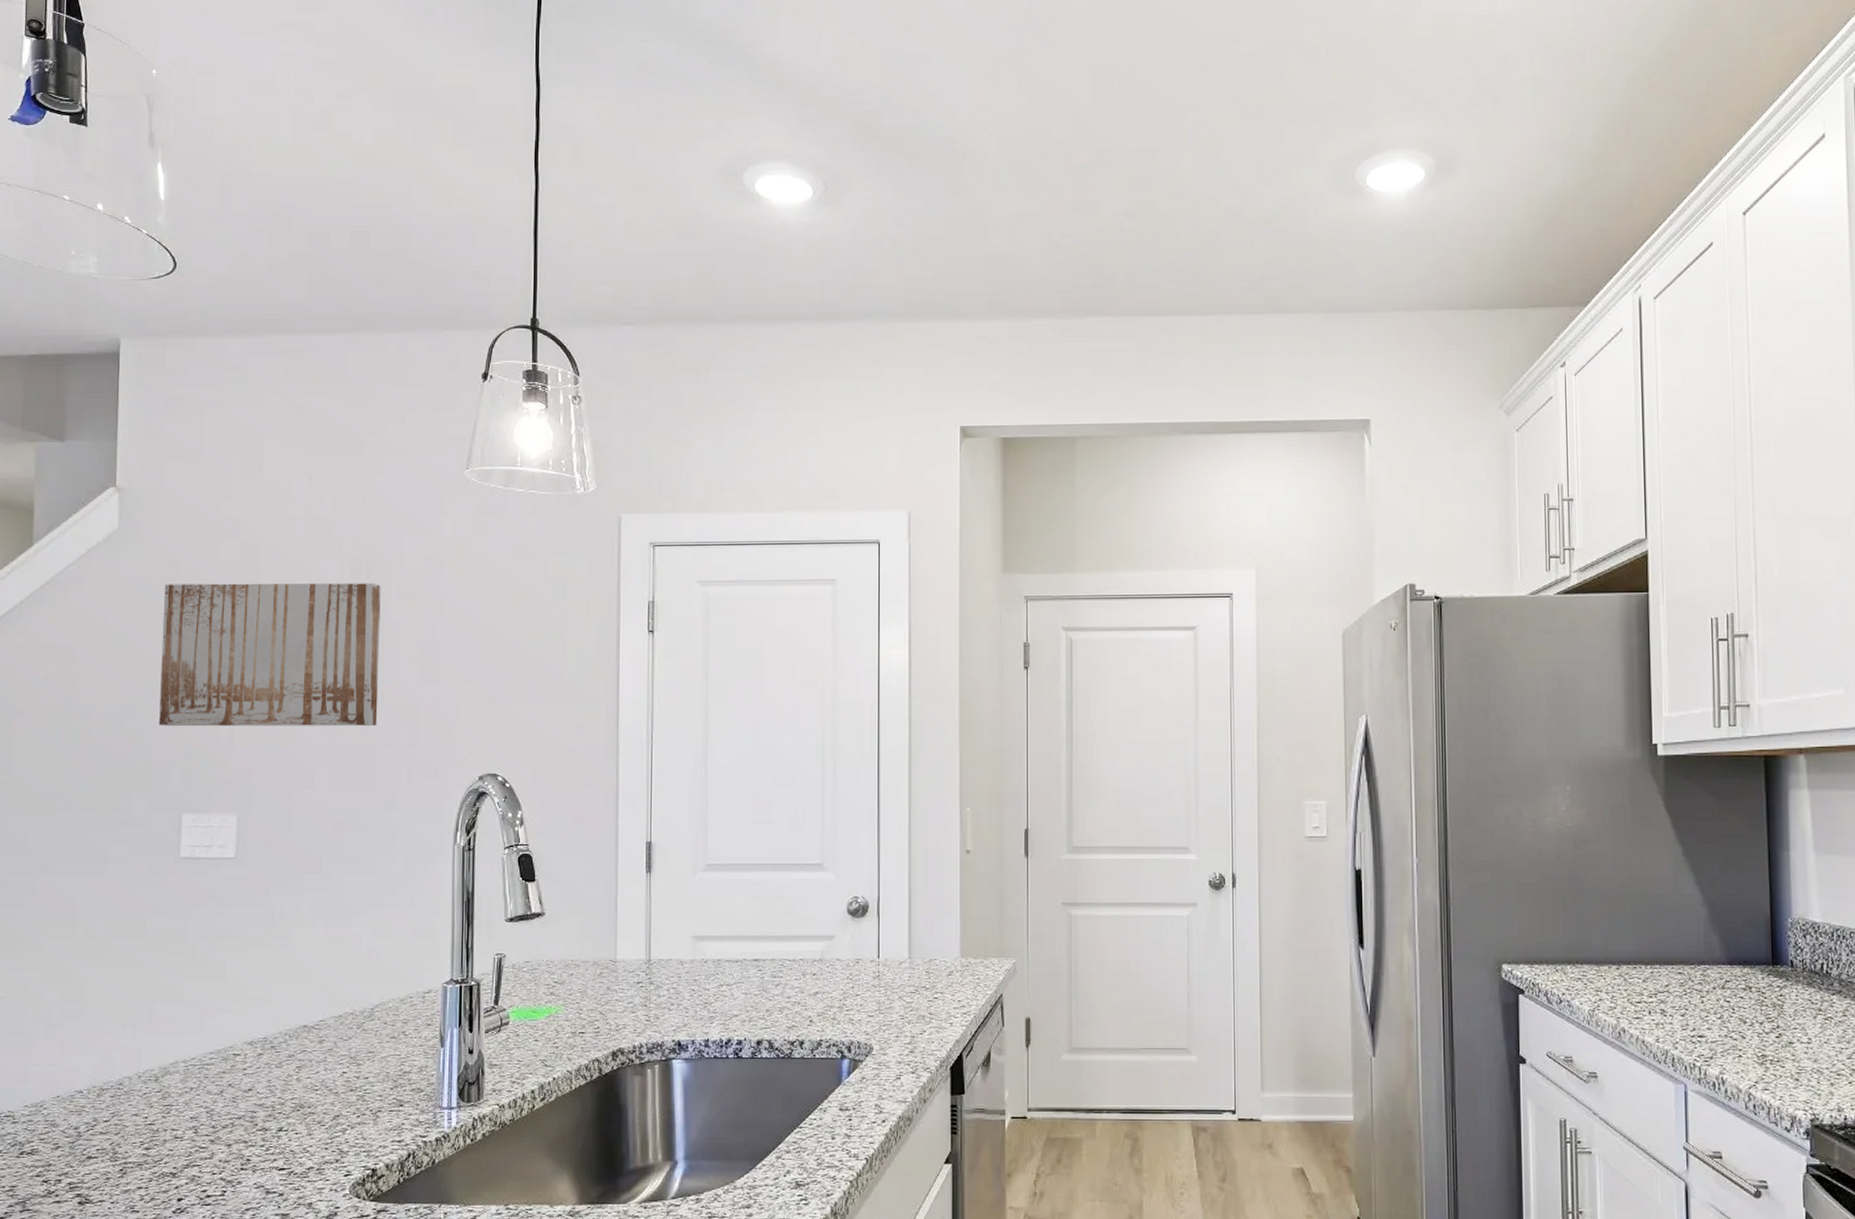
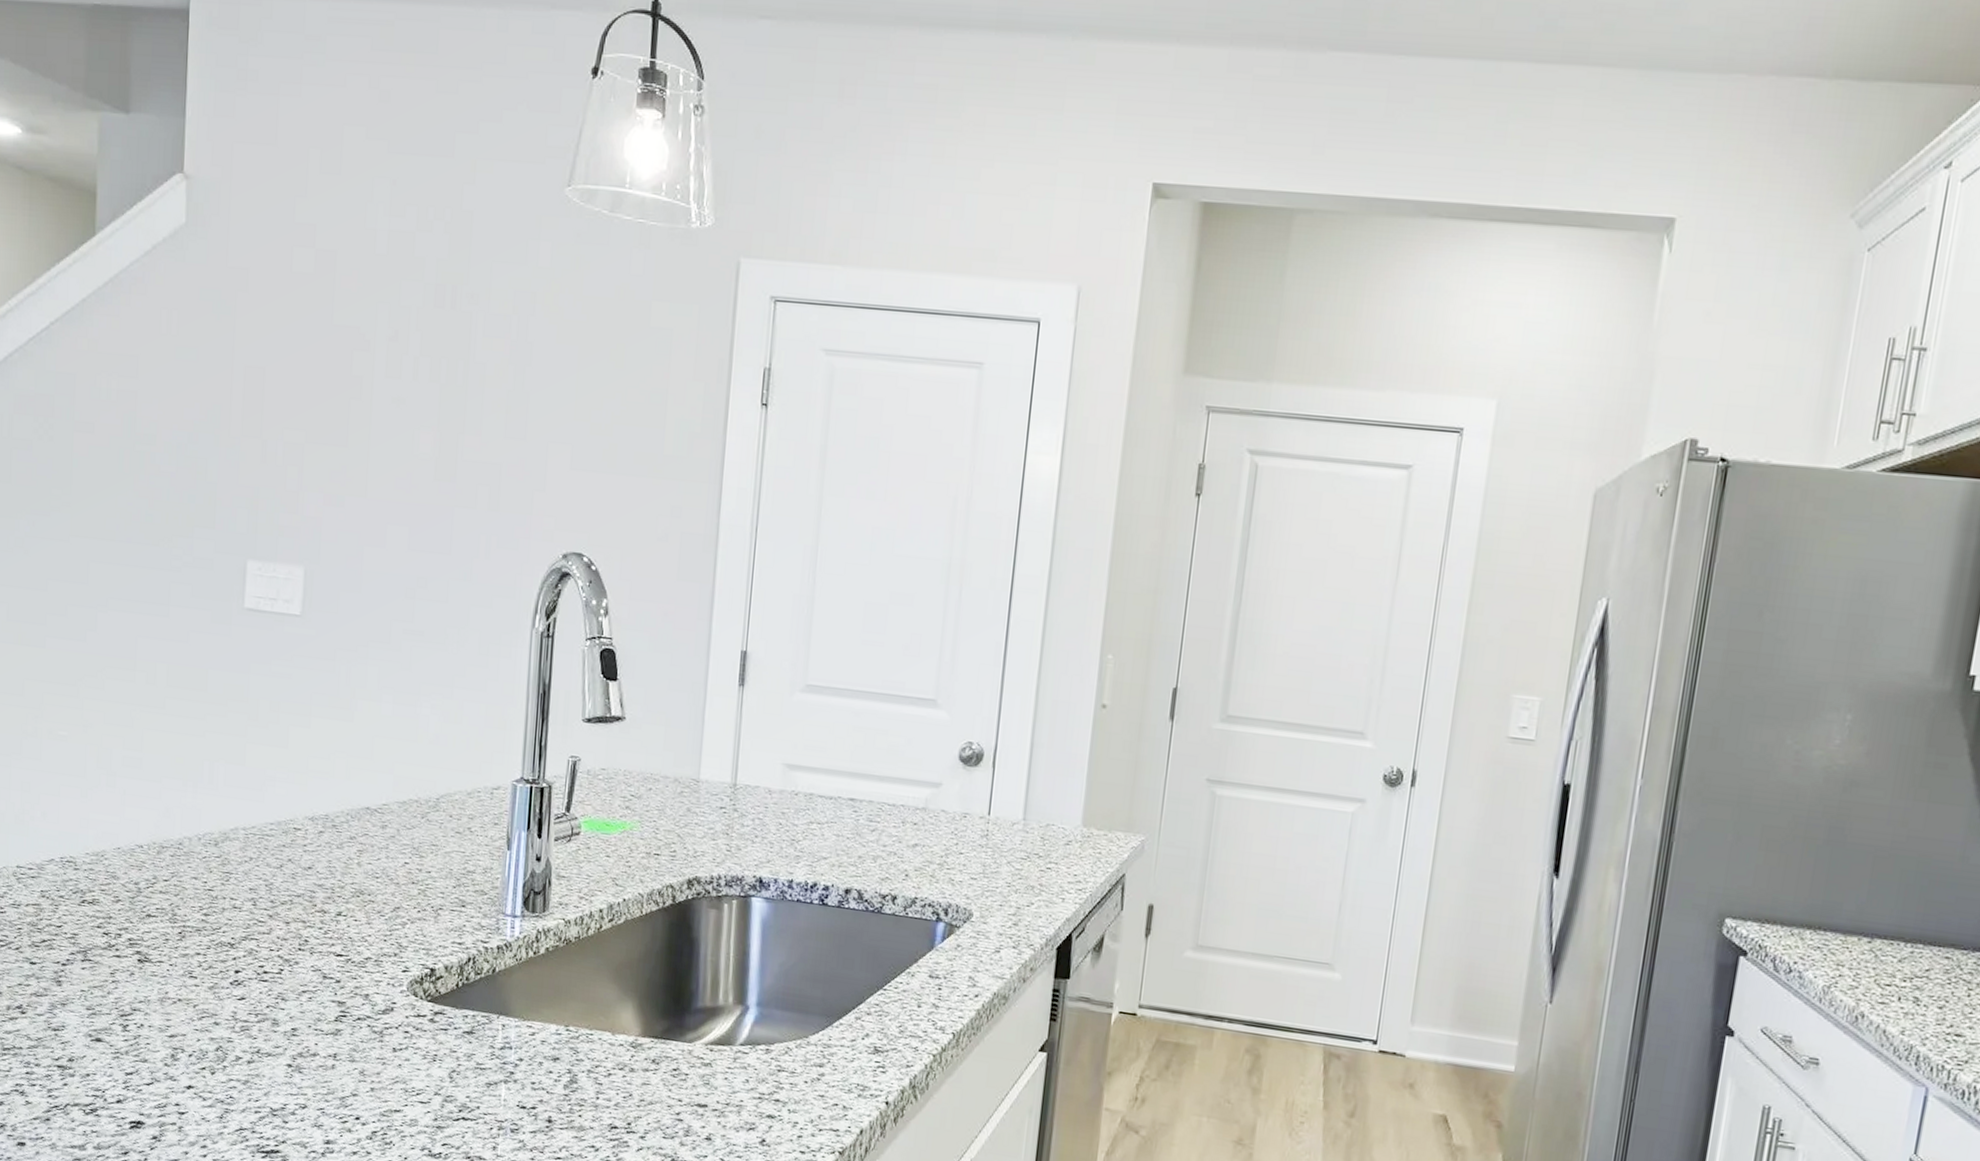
wall art: present [159,583,381,727] -> none [225,294,467,483]

